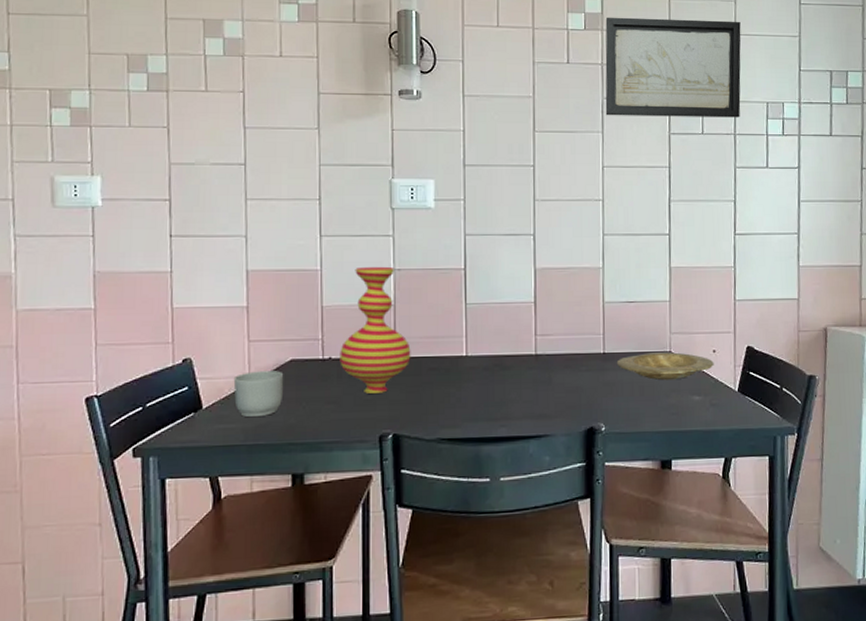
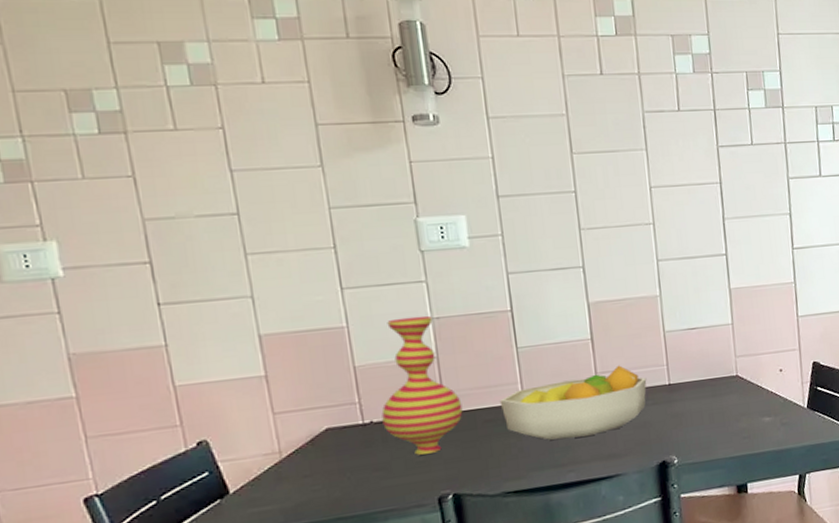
mug: present [233,371,284,418] -> none [261,442,323,497]
fruit bowl: none [444,330,583,395] -> present [499,365,647,440]
wall art: present [605,17,741,118] -> none [638,19,789,131]
plate: present [616,352,714,381] -> none [683,375,782,406]

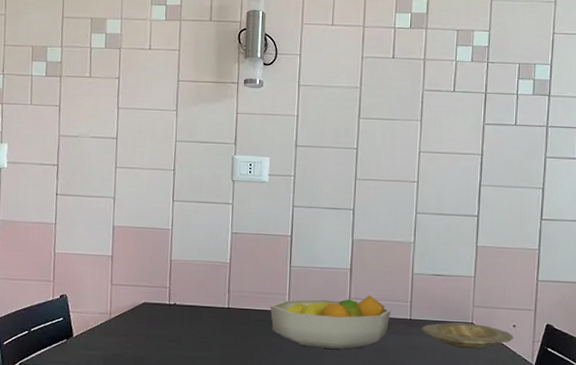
vase: present [381,315,463,455] -> none [182,229,242,337]
plate: none [683,375,782,406] -> present [421,322,513,350]

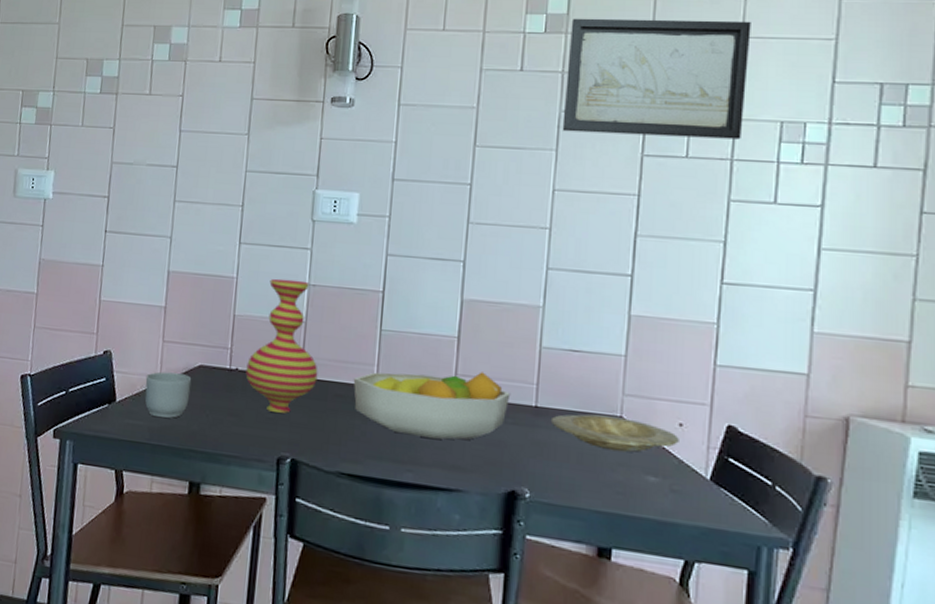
mug: none [98,309,138,348] -> present [144,371,192,419]
vase: none [182,229,242,337] -> present [246,278,318,413]
wall art: none [425,16,559,111] -> present [562,18,751,140]

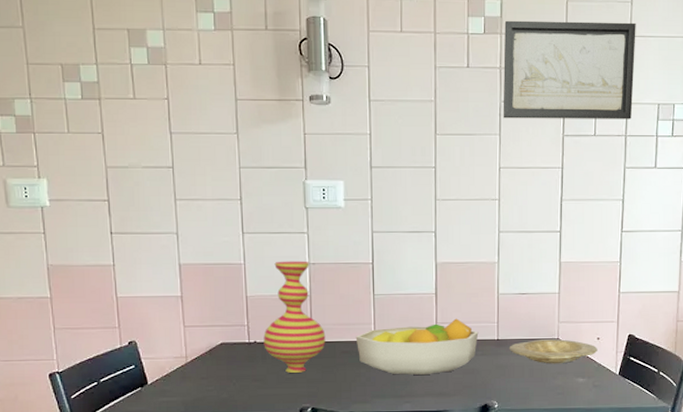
mug: present [144,371,192,419] -> none [173,352,216,392]

